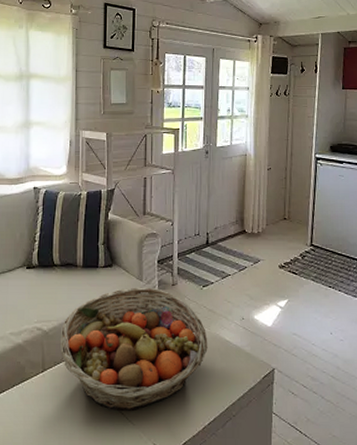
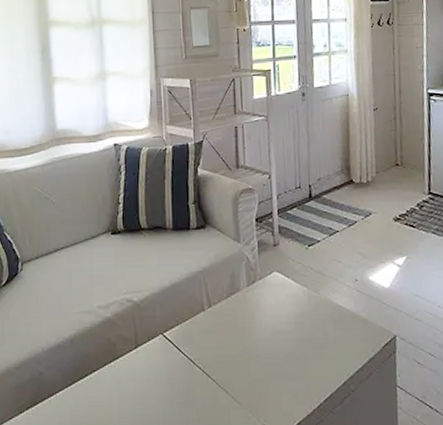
fruit basket: present [60,287,208,411] -> none [152,249,318,389]

